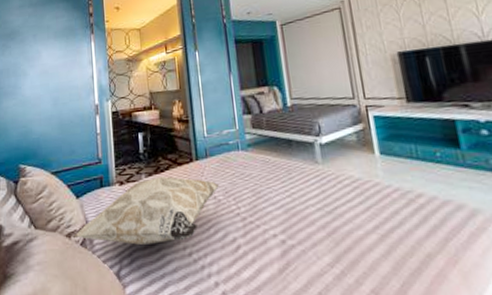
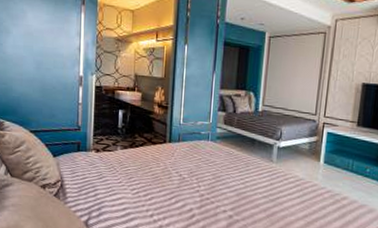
decorative pillow: present [74,175,219,245] -> none [48,150,186,205]

